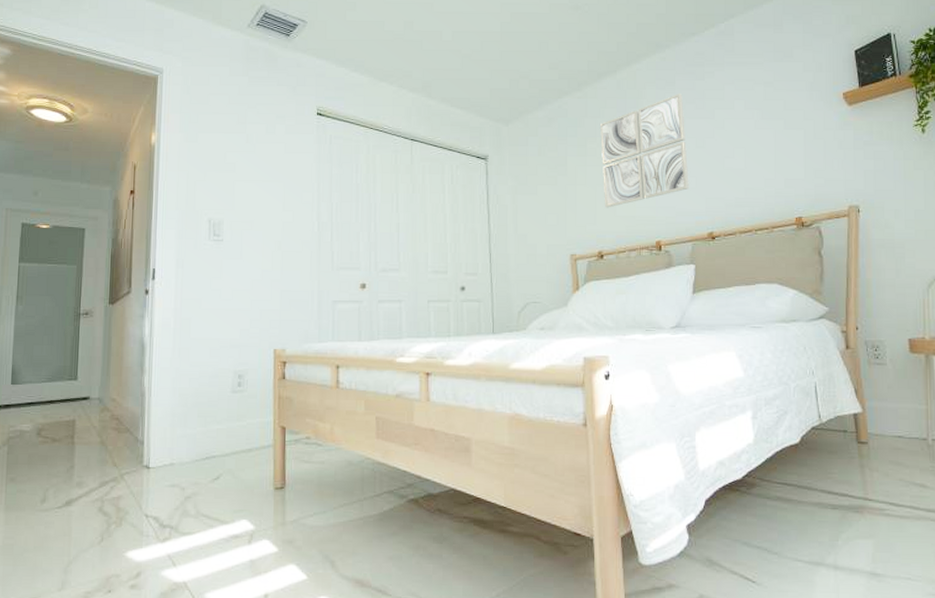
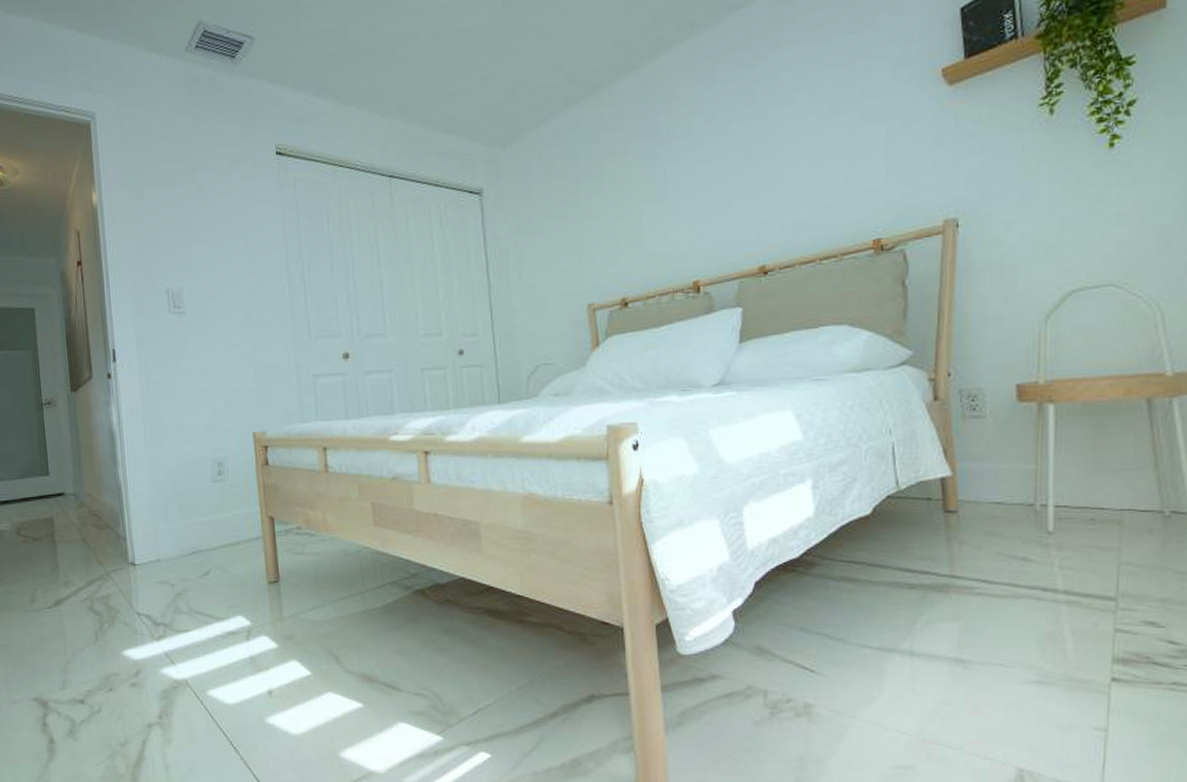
wall art: present [599,94,689,208] -> none [619,89,735,244]

